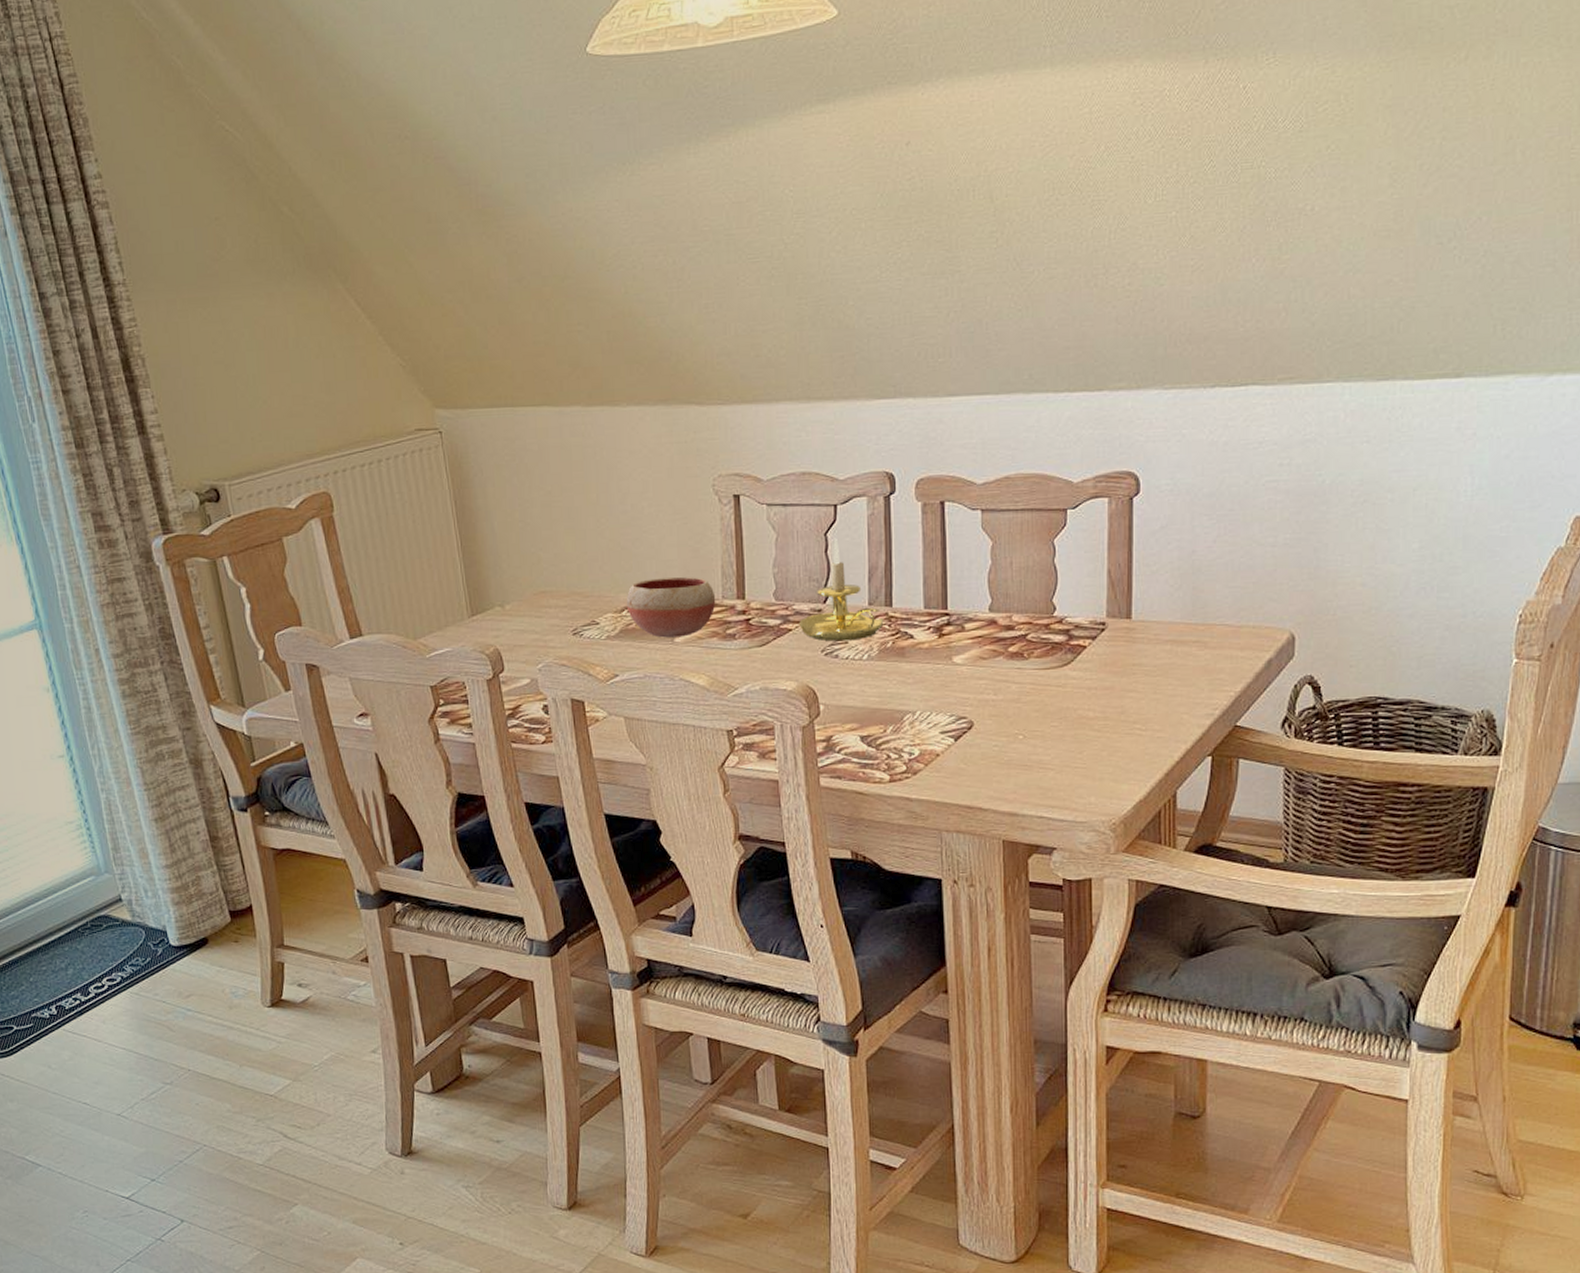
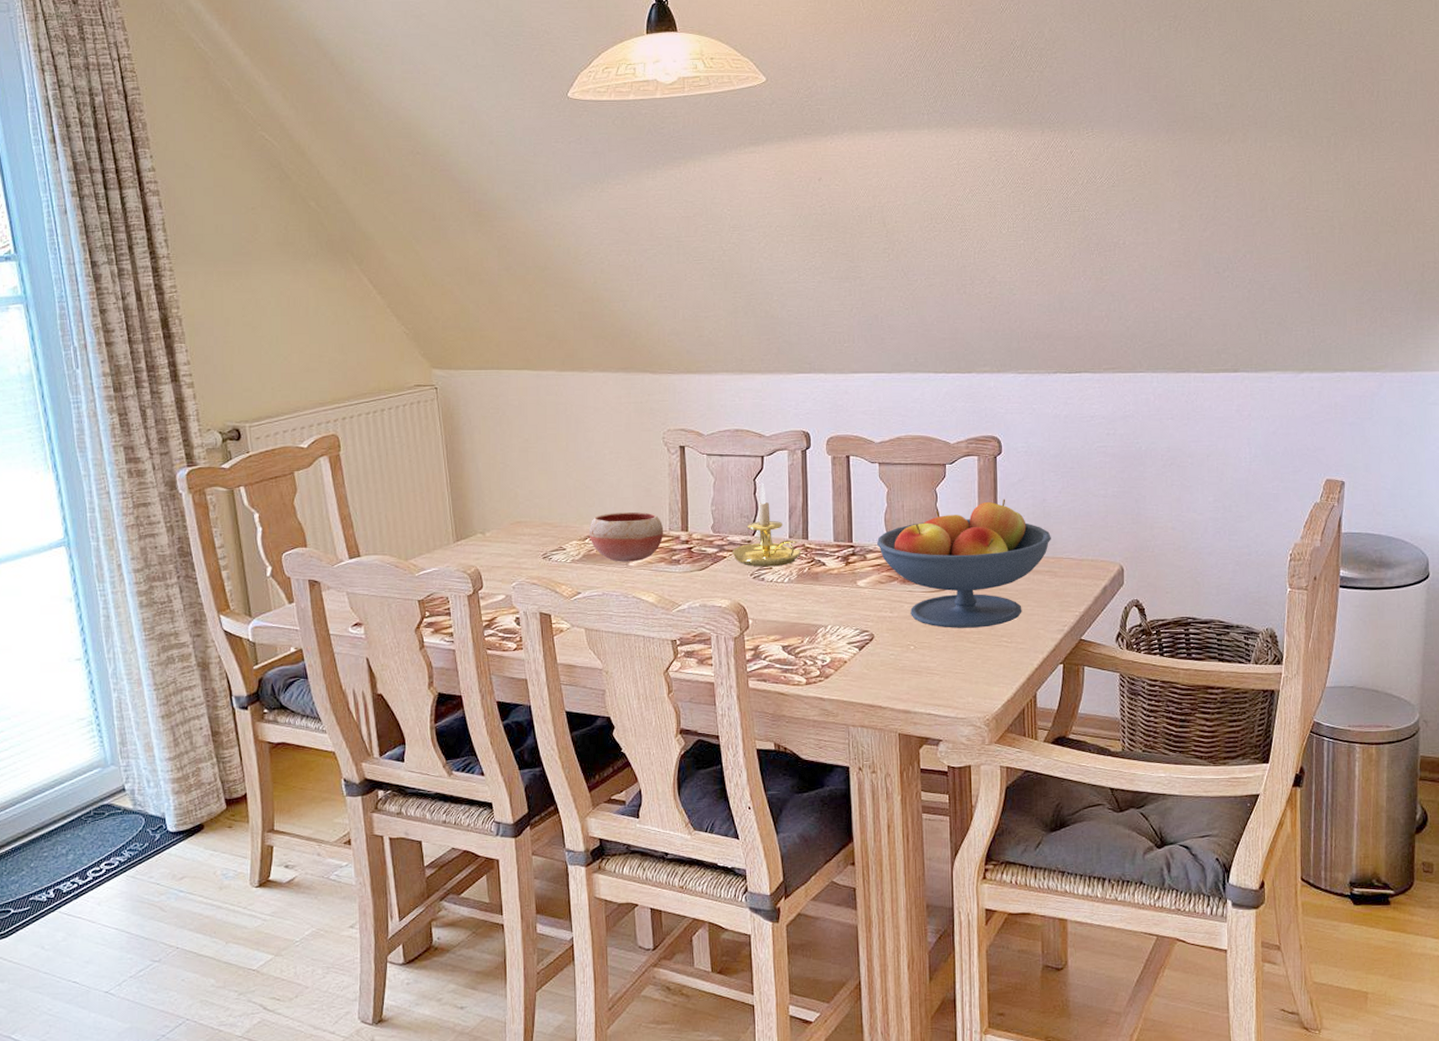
fruit bowl: none [978,551,1201,714] -> present [877,499,1051,628]

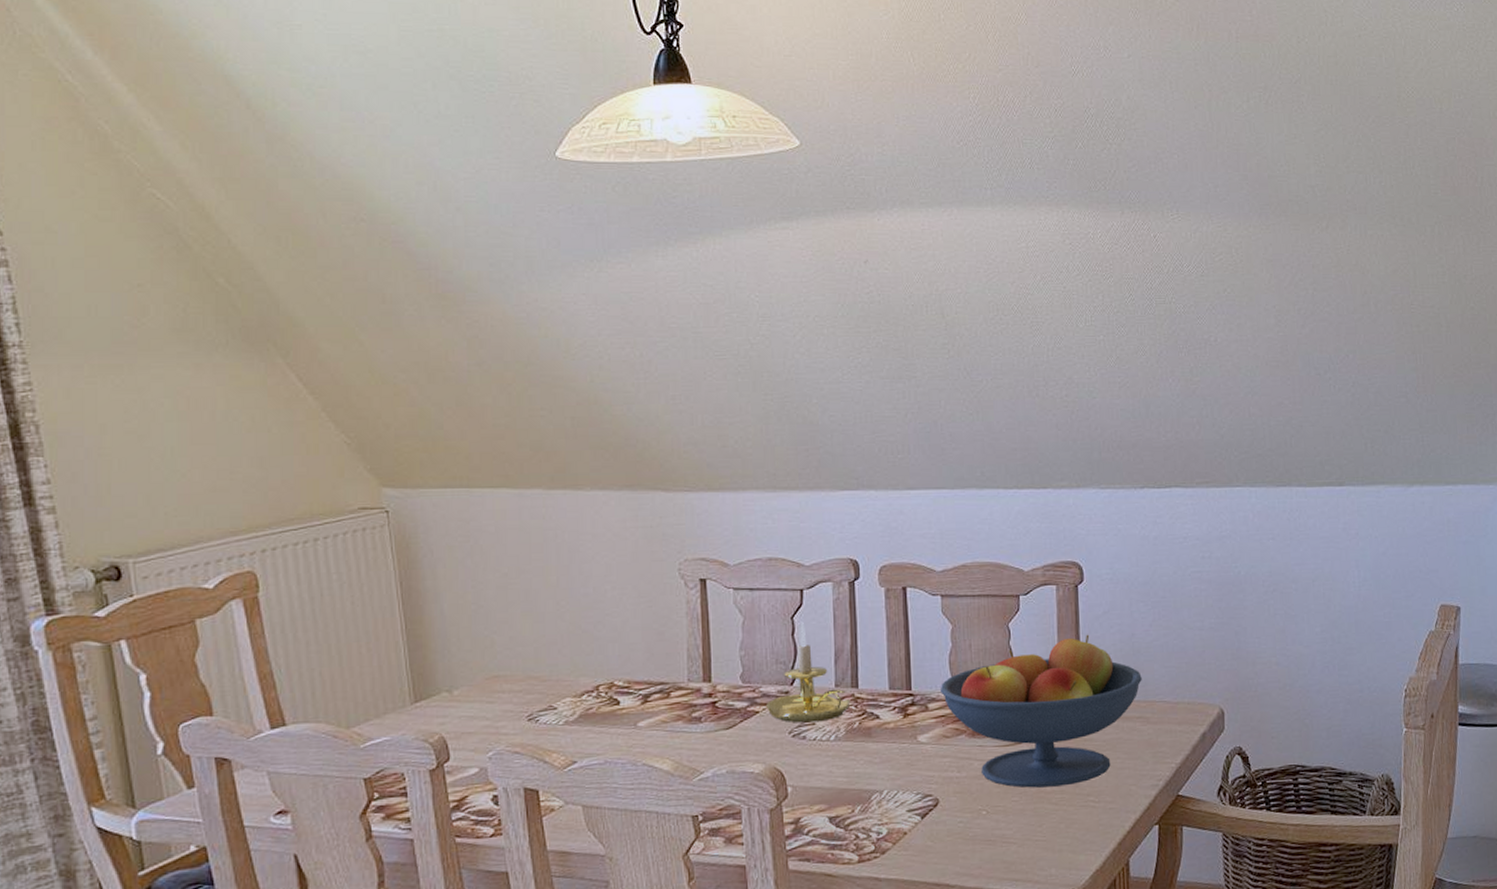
bowl: present [589,512,664,562] -> none [586,660,681,722]

